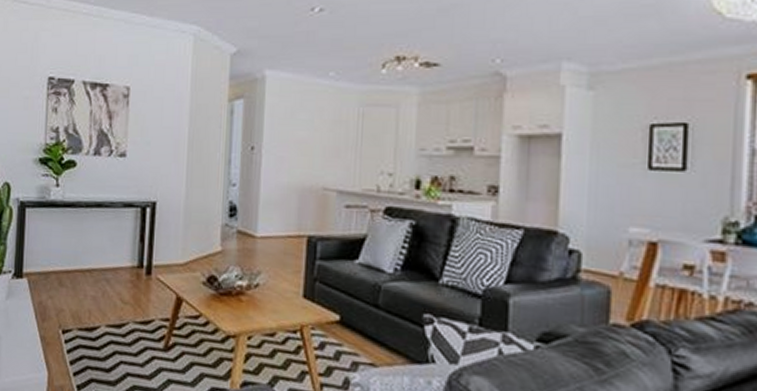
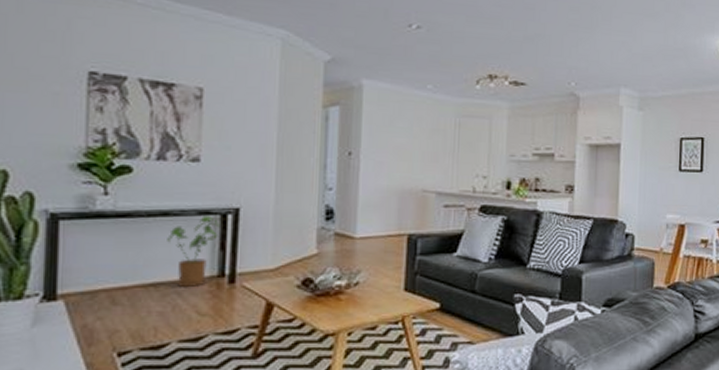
house plant: none [100,208,140,275] -> present [167,215,220,287]

